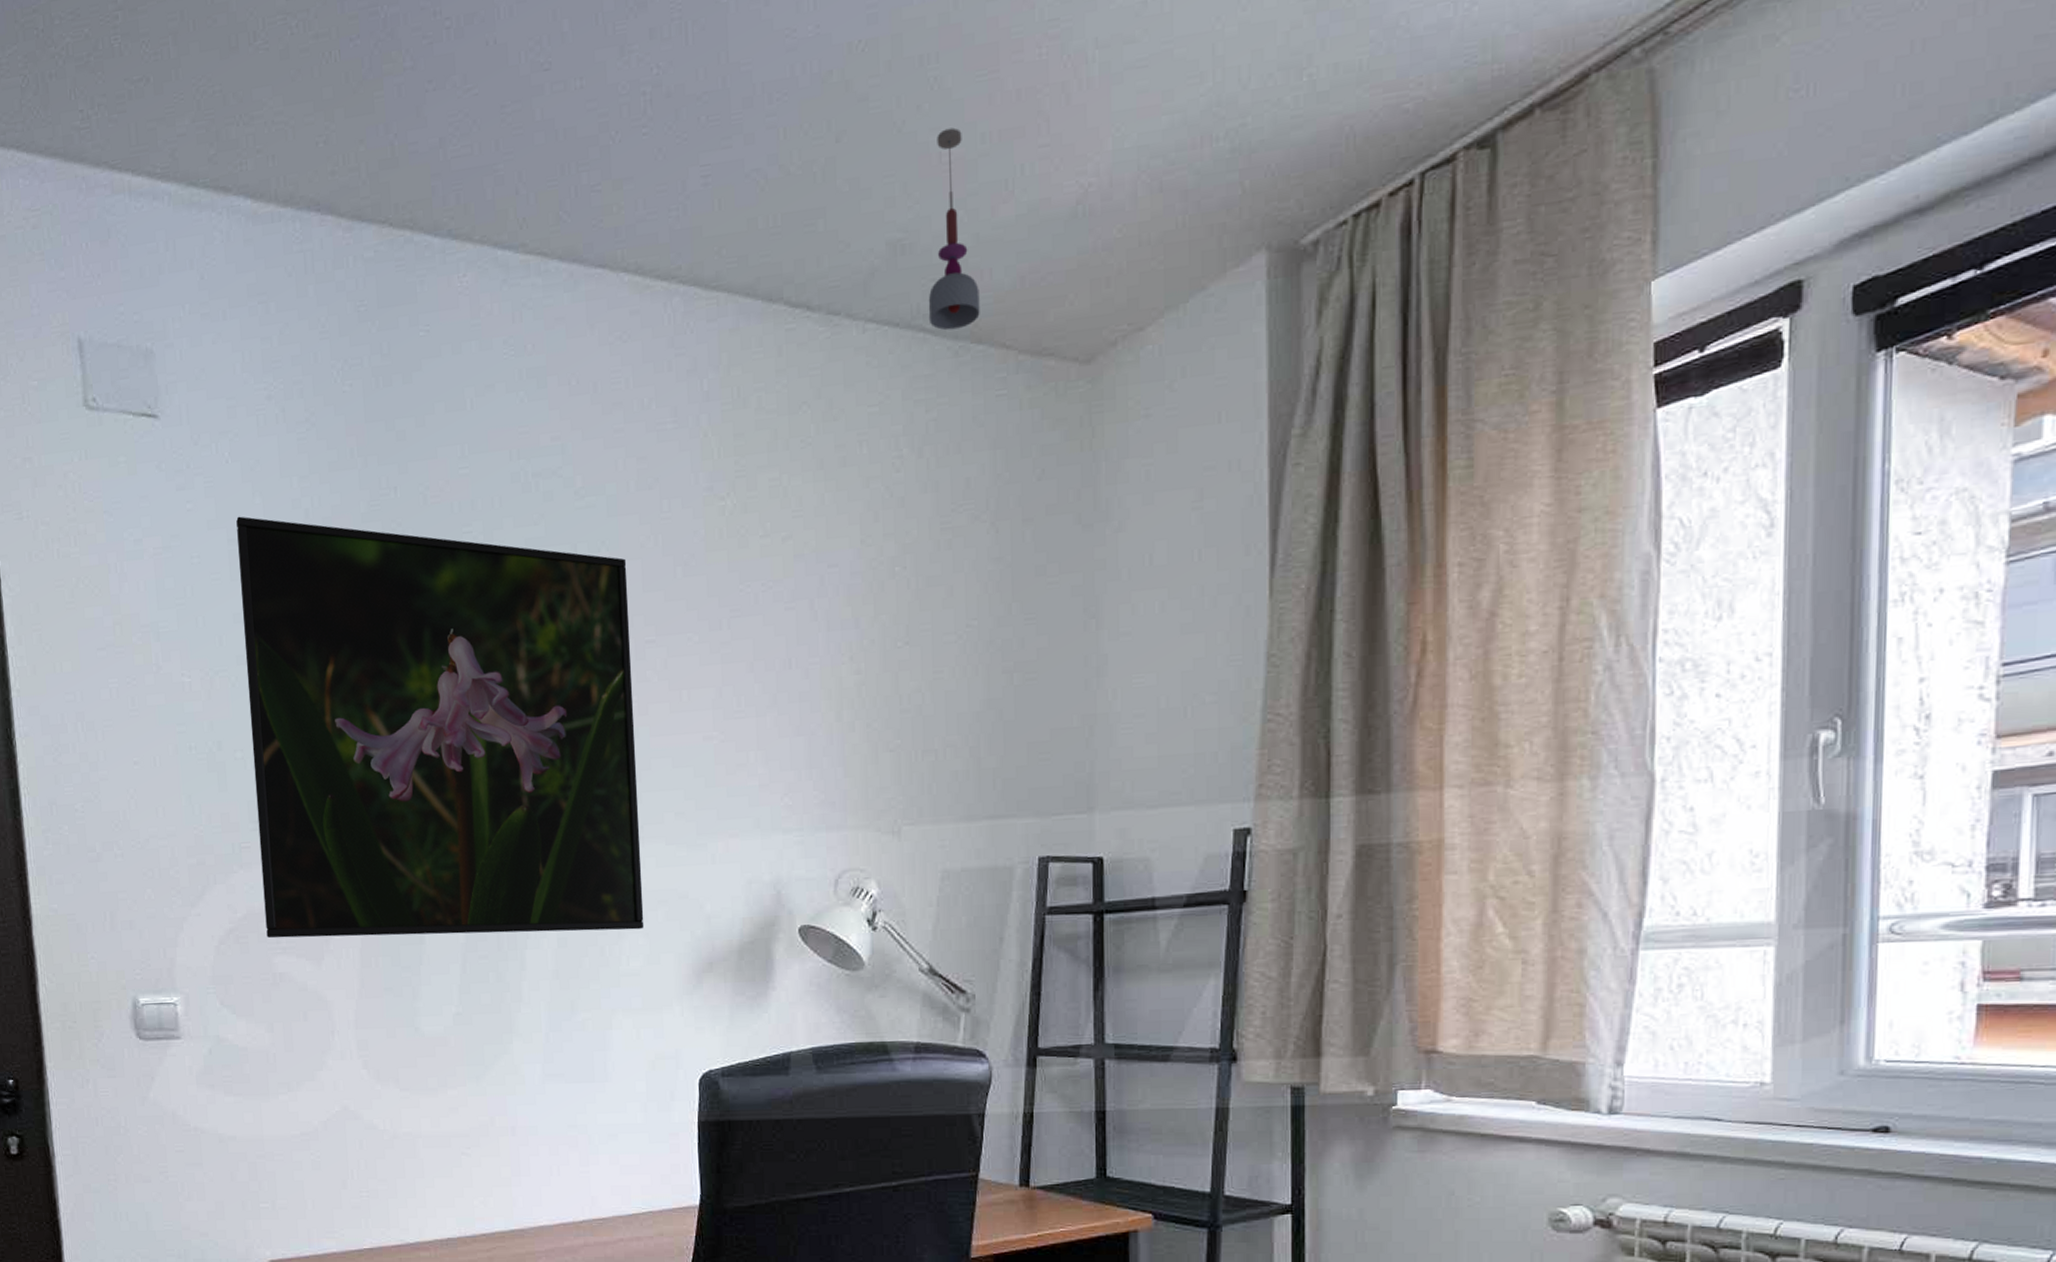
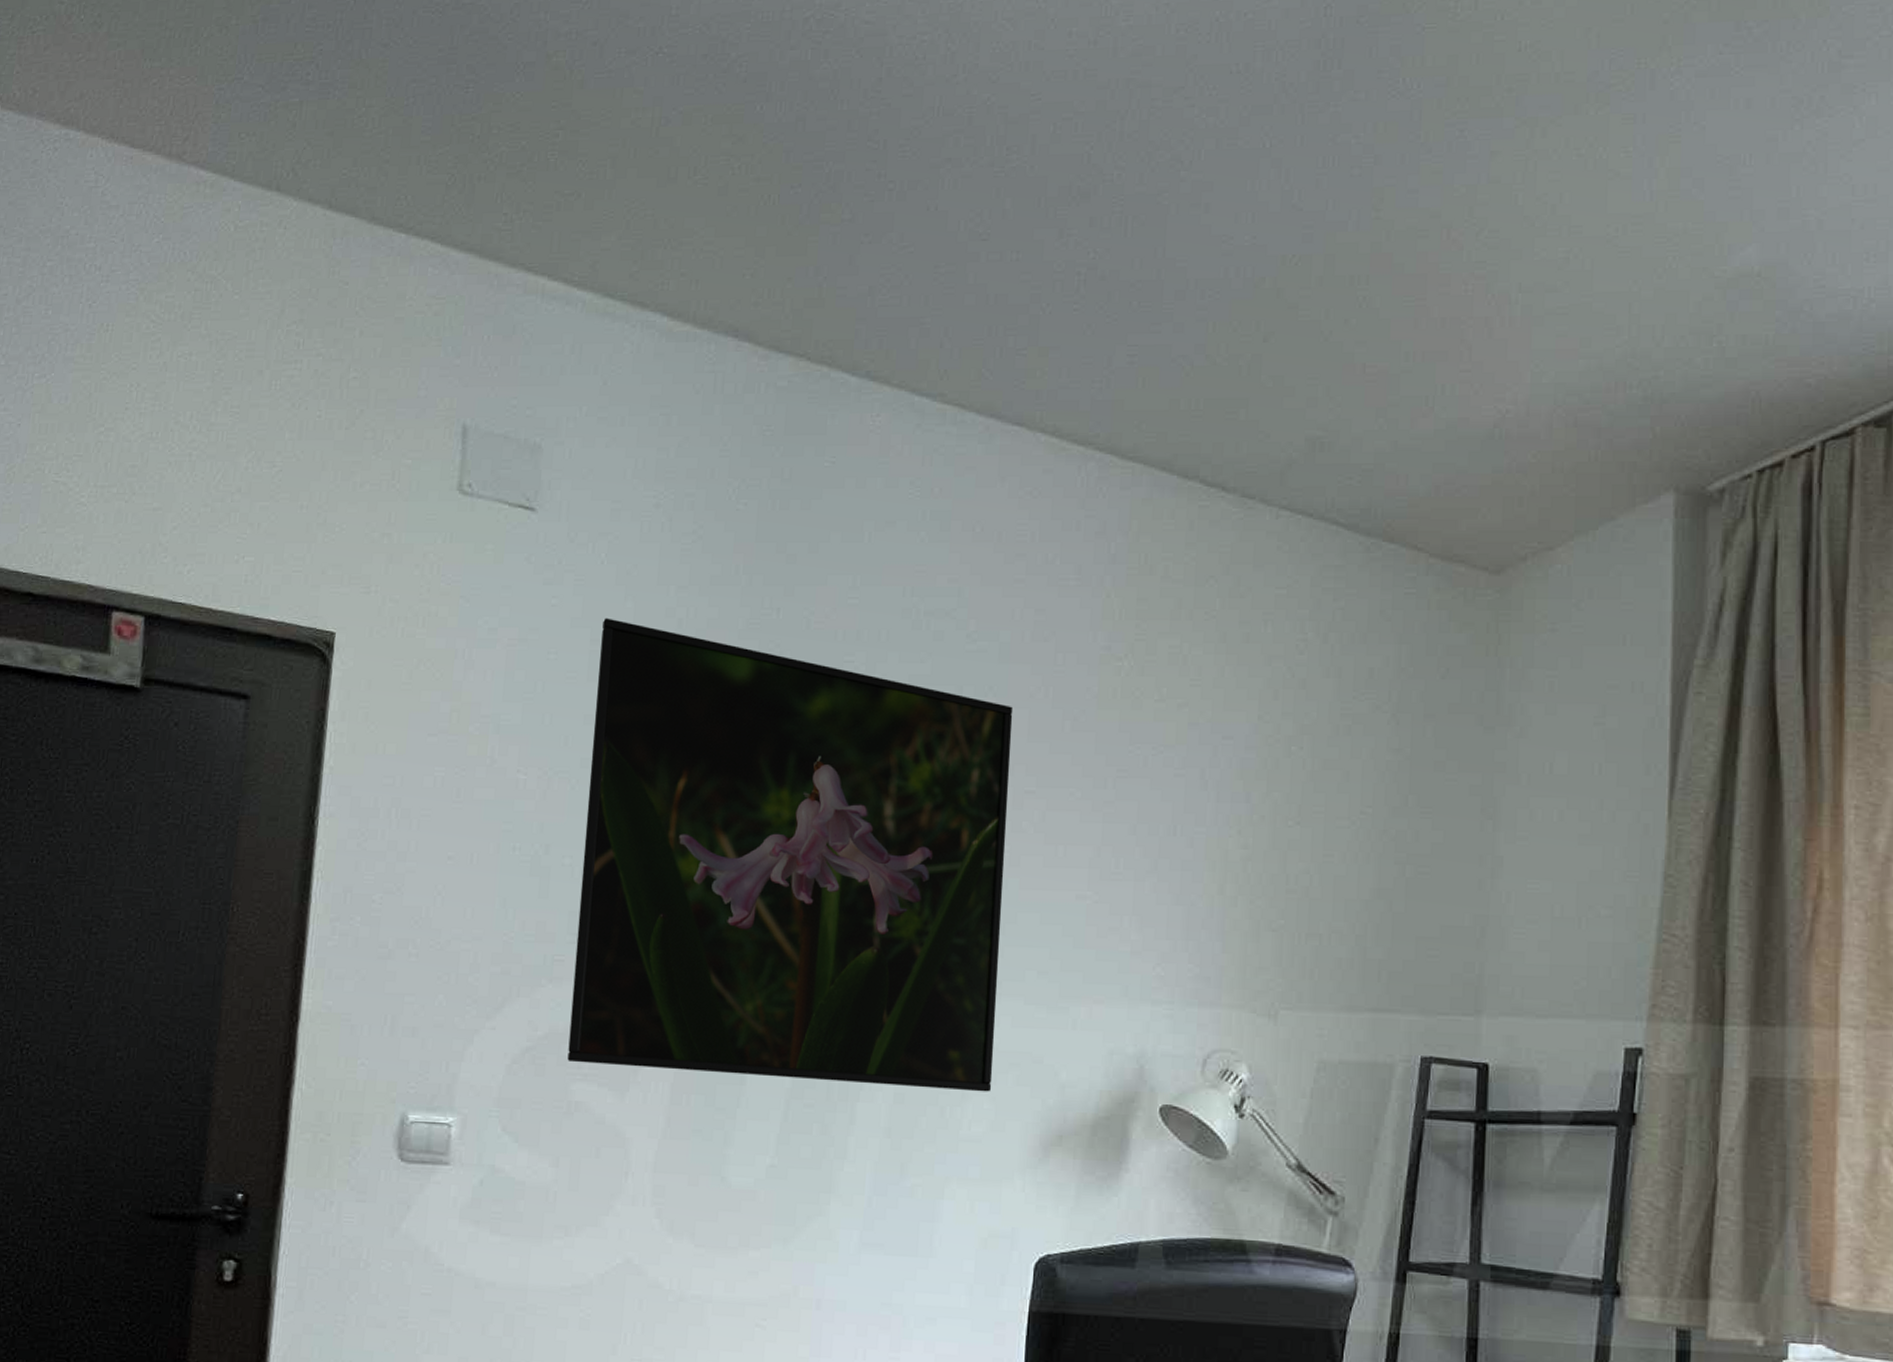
pendant light: present [928,127,980,331] -> none [1342,343,1395,527]

